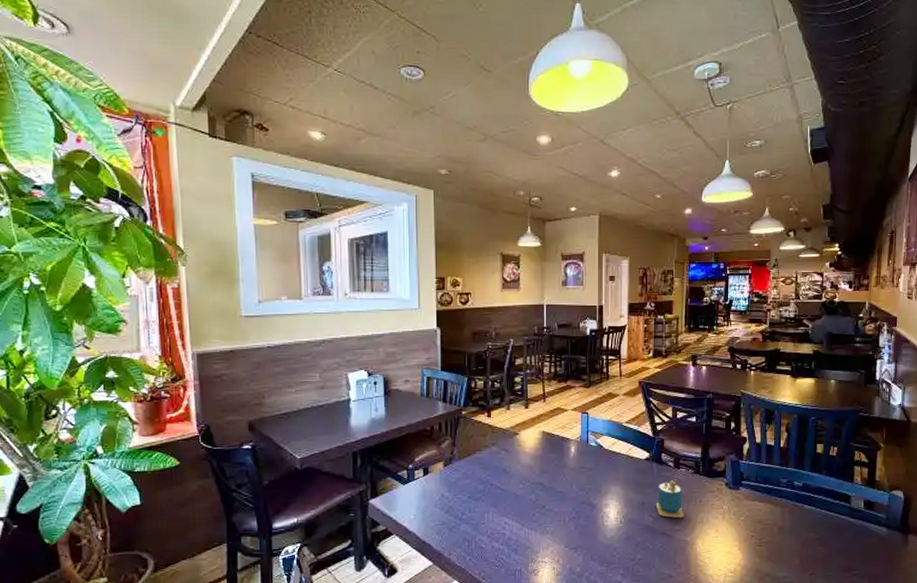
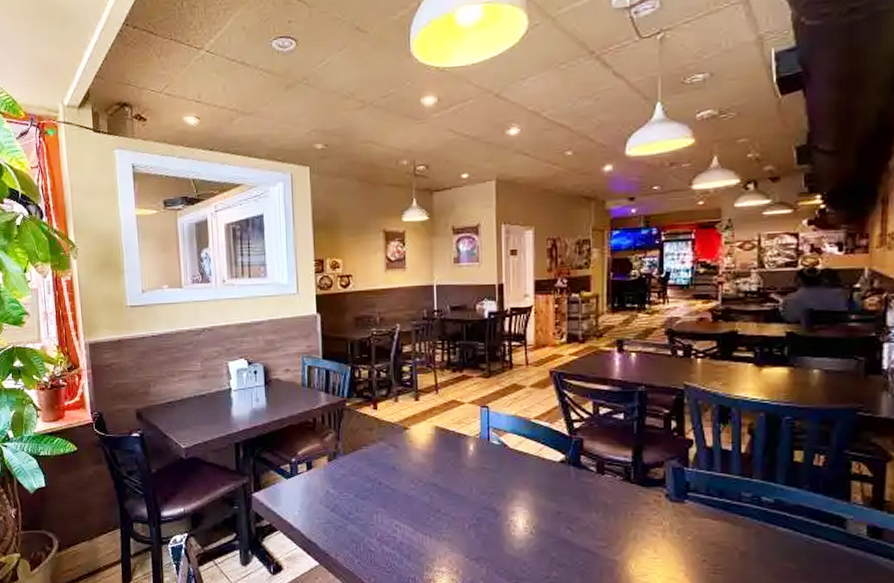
cup: present [656,475,684,518] -> none [575,482,611,533]

